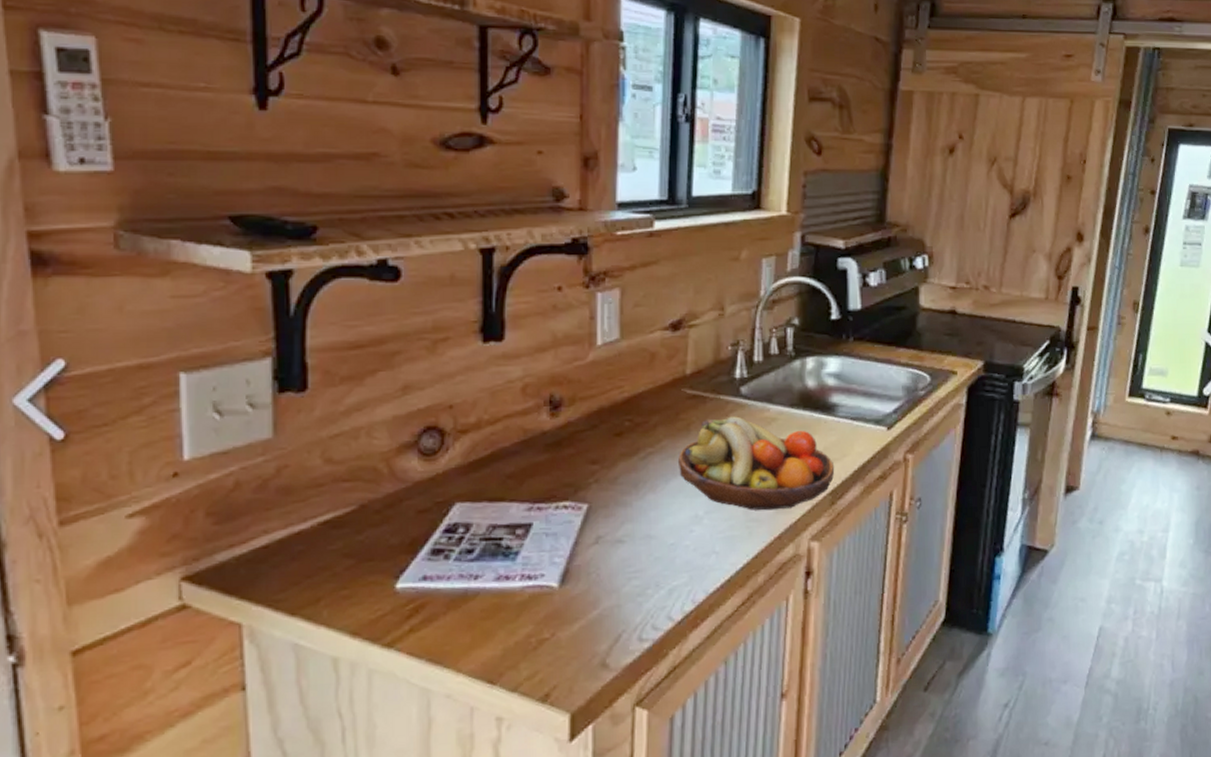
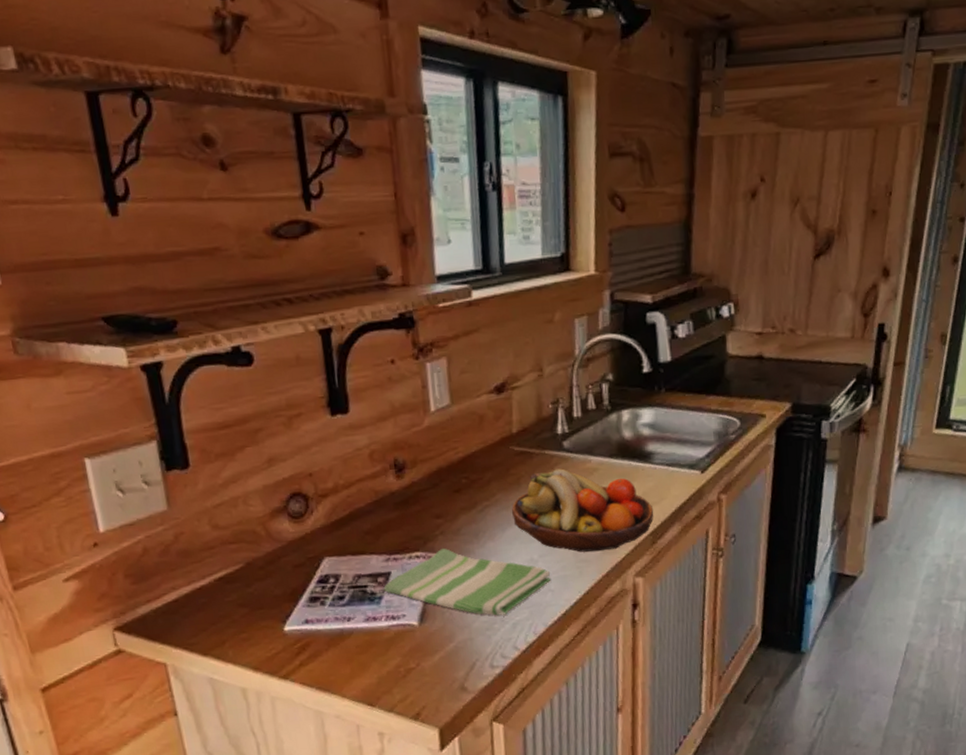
dish towel: none [522,498,715,580] -> present [383,548,550,616]

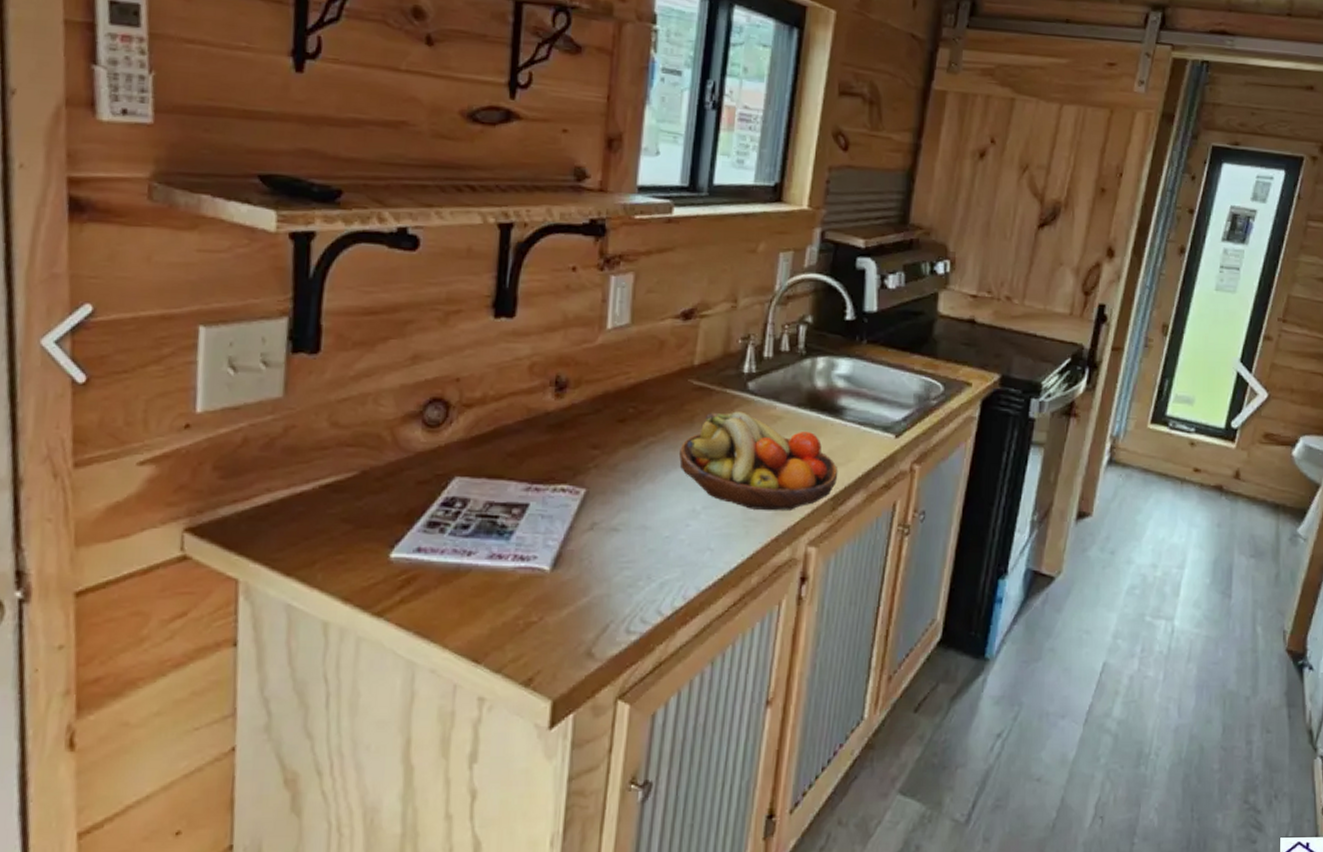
dish towel: present [383,548,550,616] -> none [517,483,712,571]

